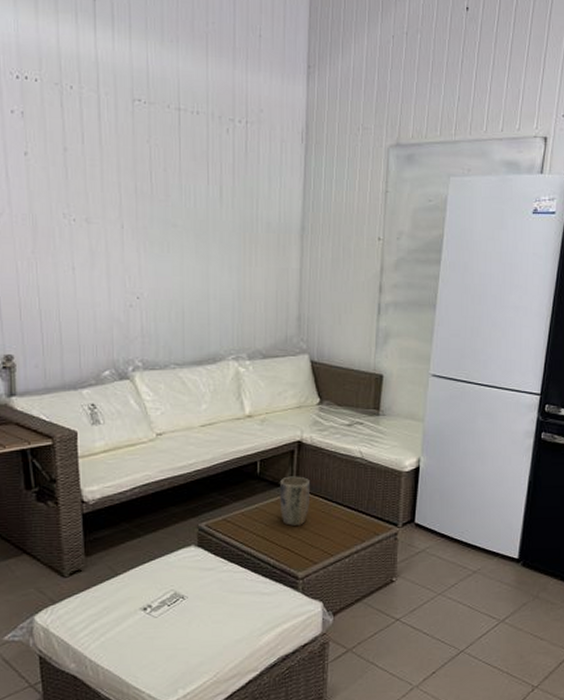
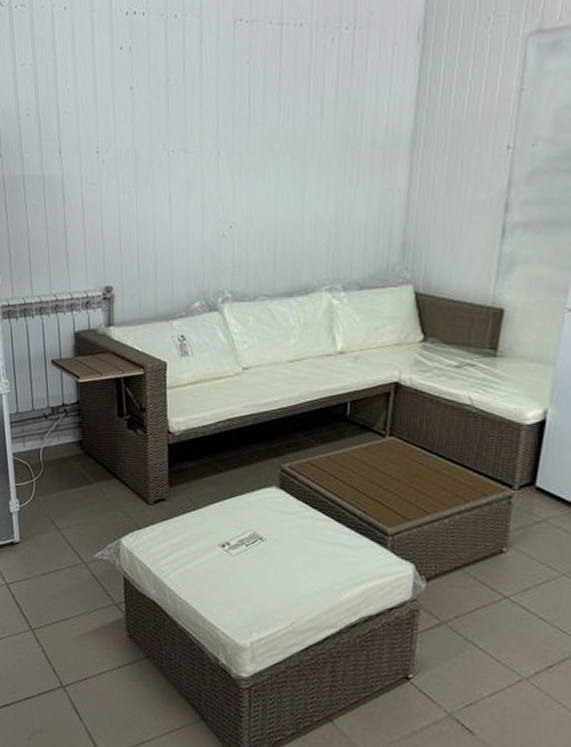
plant pot: present [279,476,311,526] -> none [370,421,408,476]

